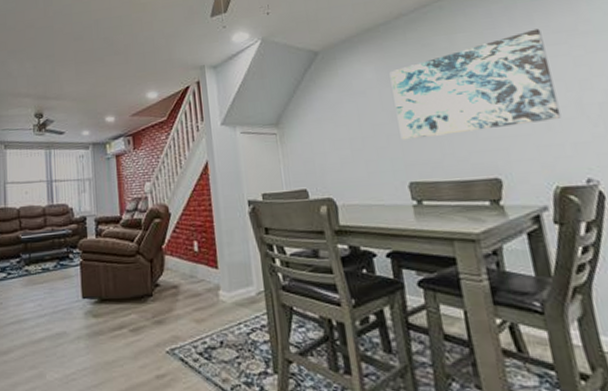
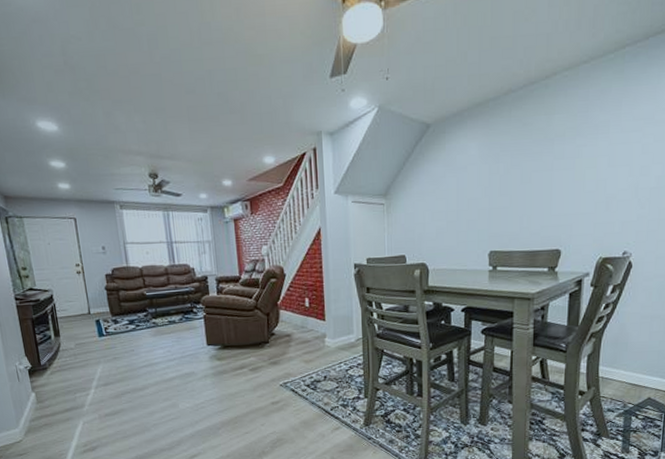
wall art: present [389,28,562,140] -> none [490,115,624,214]

